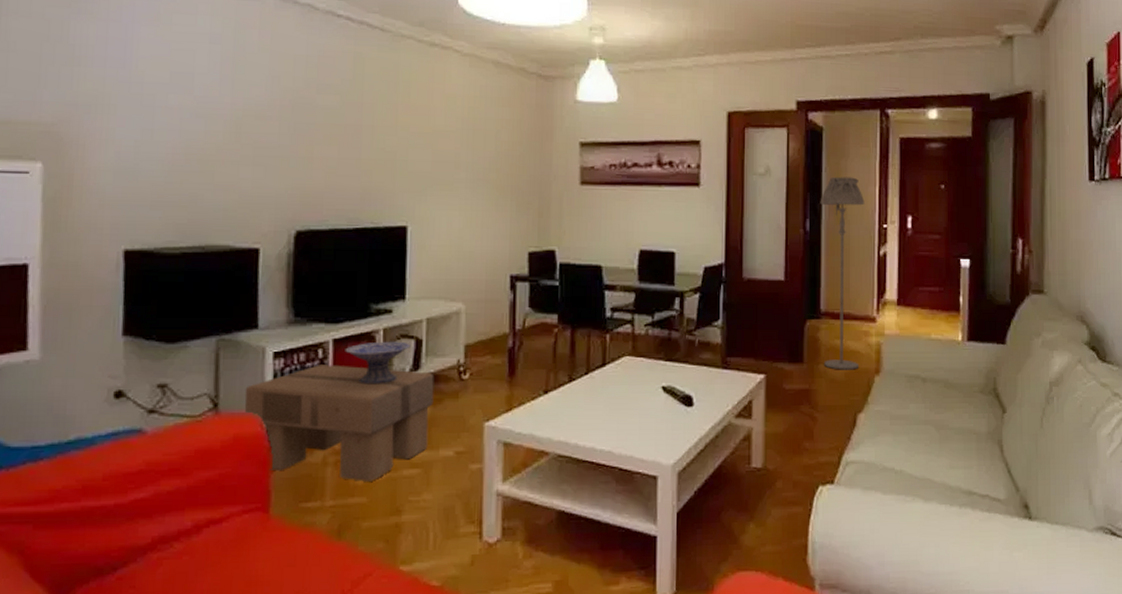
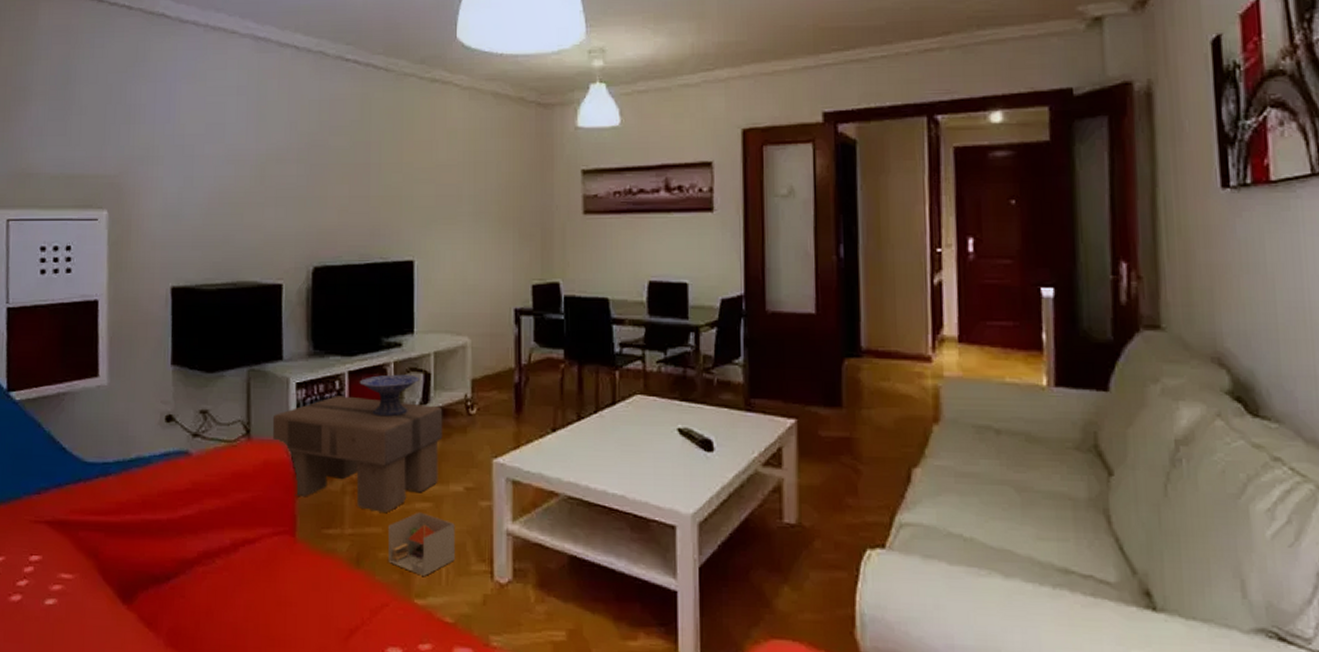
cardboard box: none [373,479,444,542] -> present [388,512,455,576]
floor lamp: present [820,176,865,370] -> none [855,195,912,417]

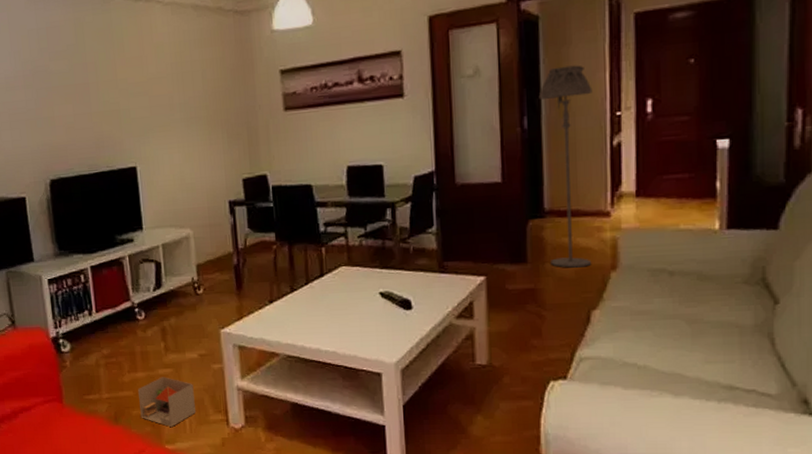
footstool: present [272,396,443,512] -> none [31,287,176,379]
decorative bowl: present [359,374,420,417] -> none [100,265,152,302]
floor lamp: none [855,195,912,417] -> present [538,65,593,268]

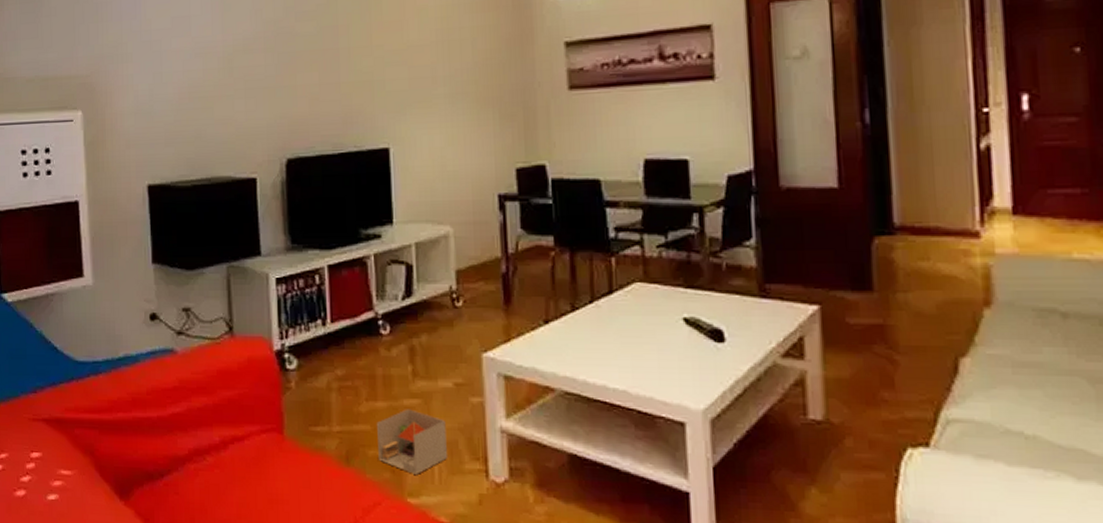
floor lamp: present [538,65,593,268] -> none [883,49,957,301]

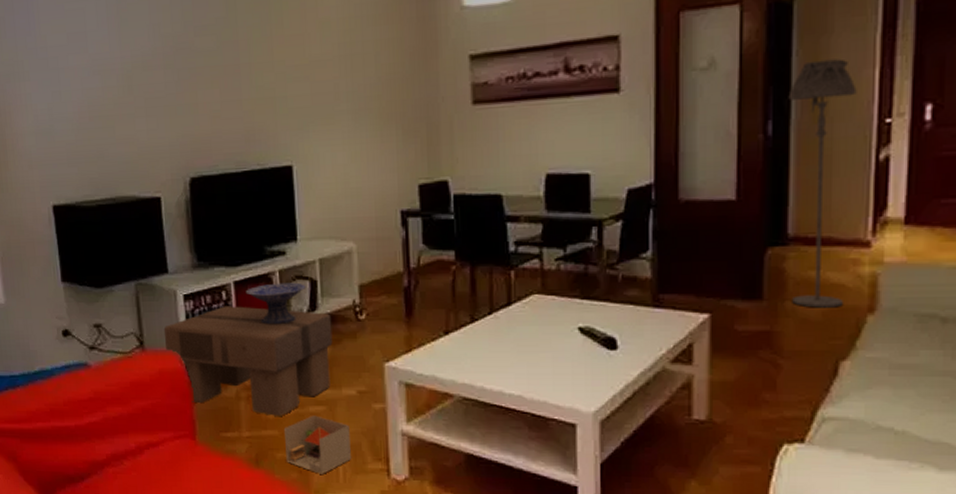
footstool: none [254,291,429,409] -> present [163,306,333,416]
decorative bowl: none [339,267,402,311] -> present [245,282,306,325]
floor lamp: none [883,49,957,301] -> present [788,59,857,308]

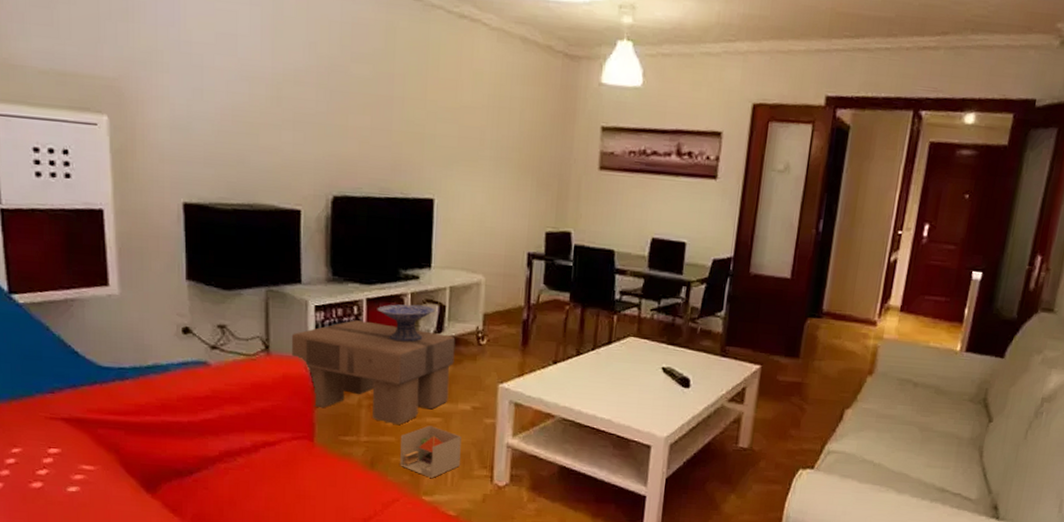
floor lamp: present [788,59,857,308] -> none [819,178,883,369]

